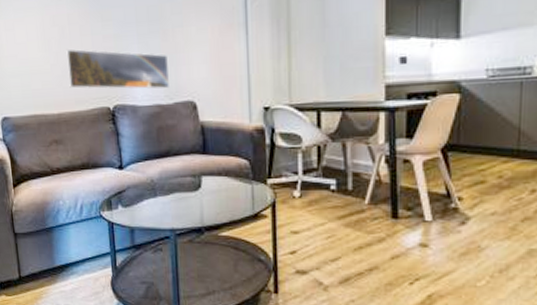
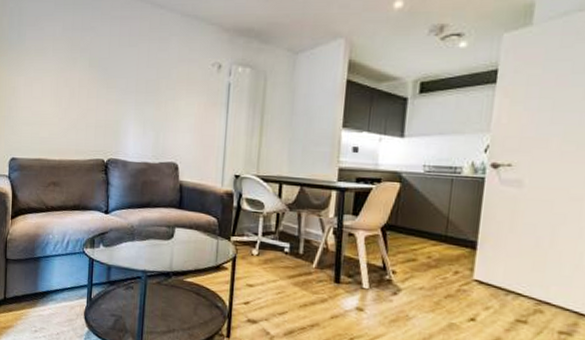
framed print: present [66,49,169,89] -> none [72,107,158,150]

